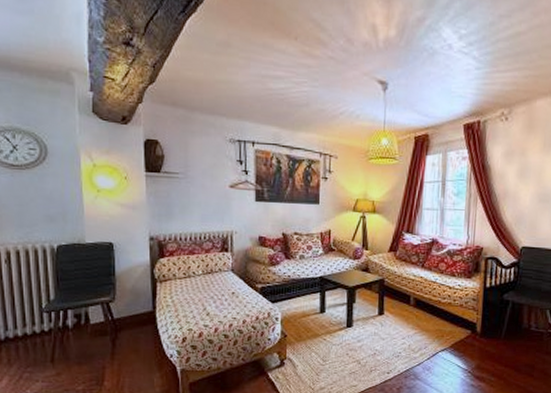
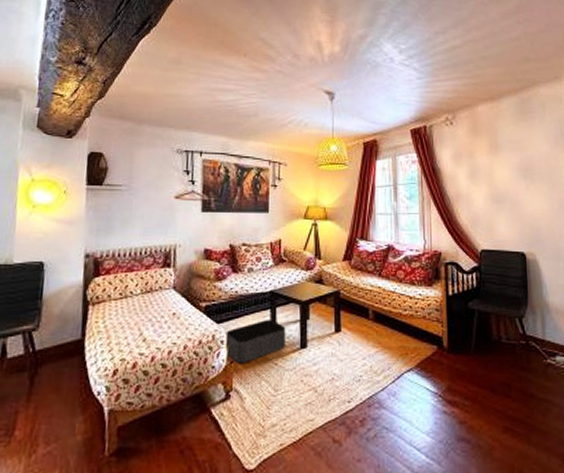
storage bin: none [279,302,334,338] -> present [225,320,286,364]

